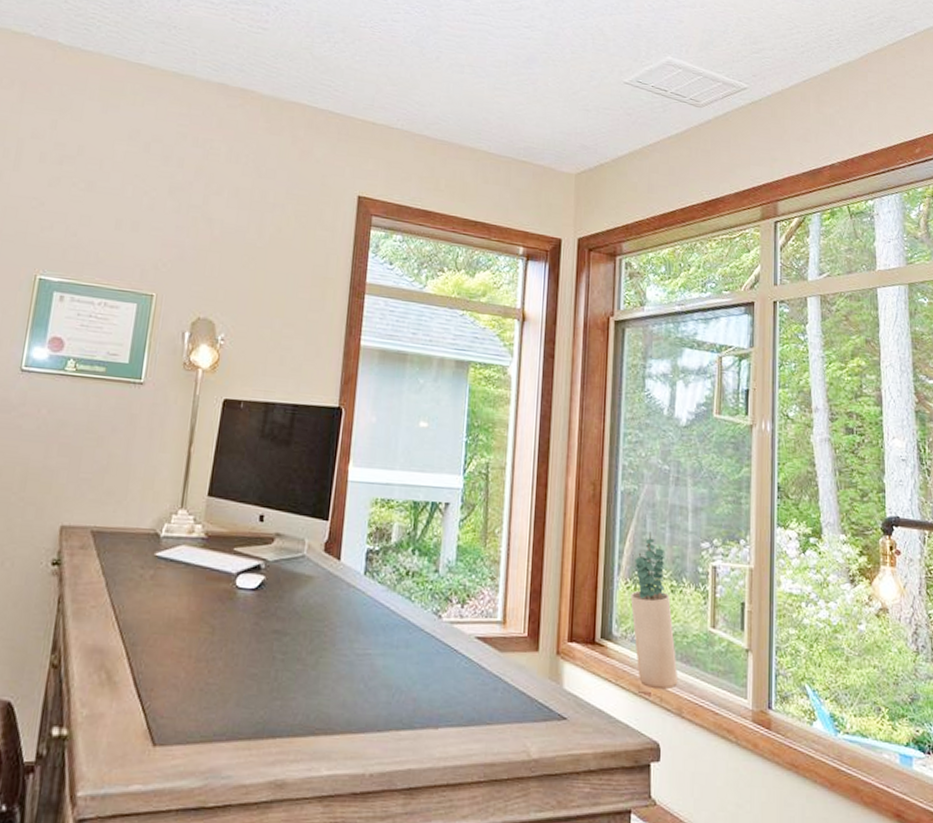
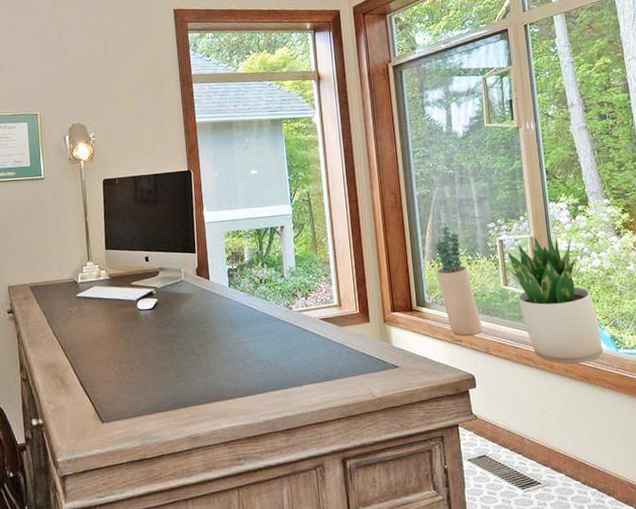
planter: none [716,569,820,746] -> present [506,234,604,364]

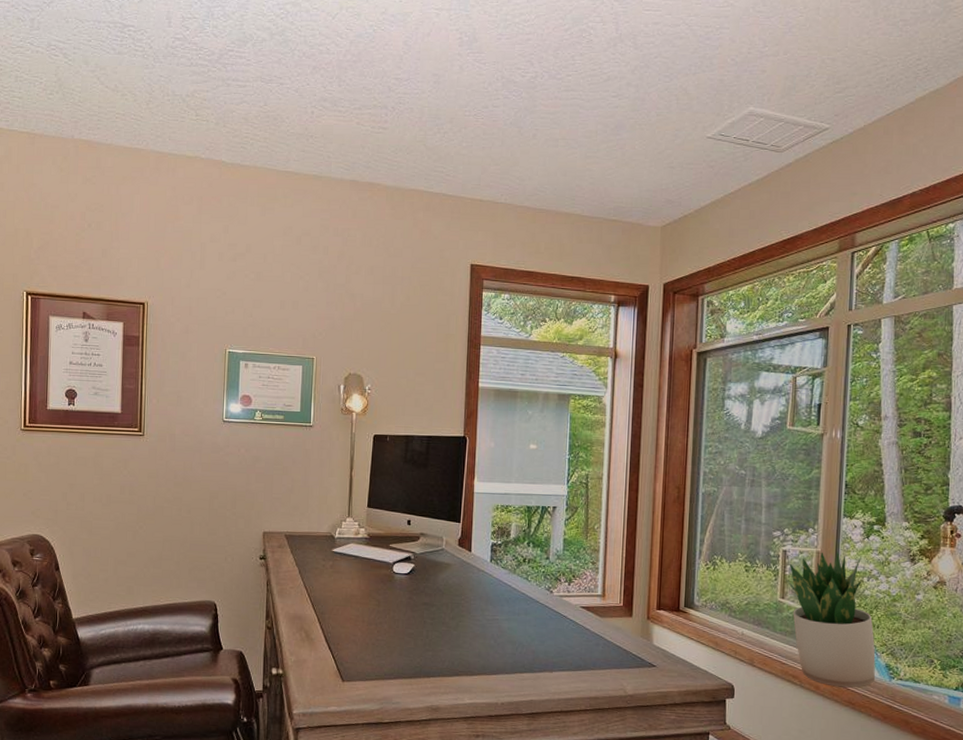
vase: present [435,222,483,337] -> none [710,524,751,646]

